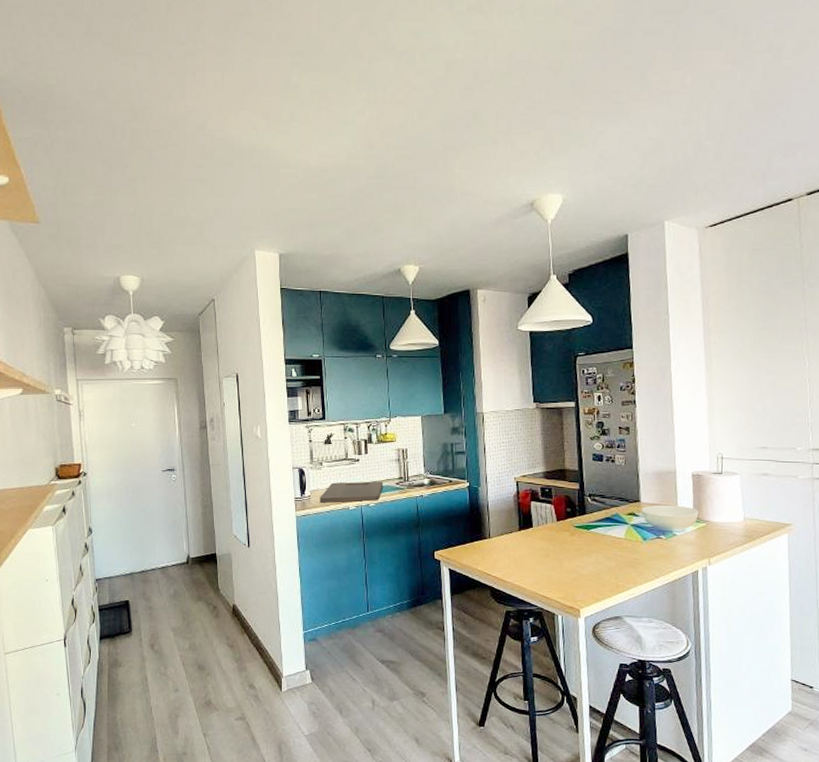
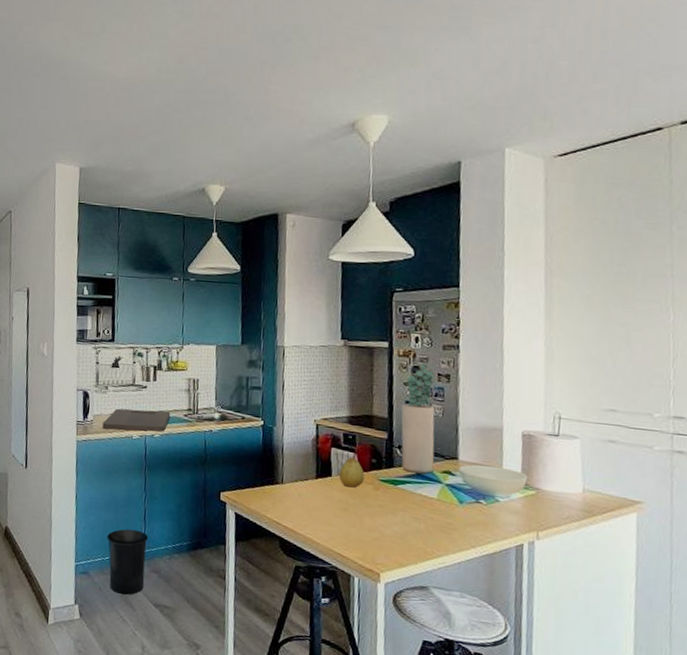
waste bin: none [332,594,371,655] -> present [107,529,149,595]
fruit: none [539,504,561,536] -> present [338,453,365,488]
vase: none [590,415,621,517] -> present [401,359,435,474]

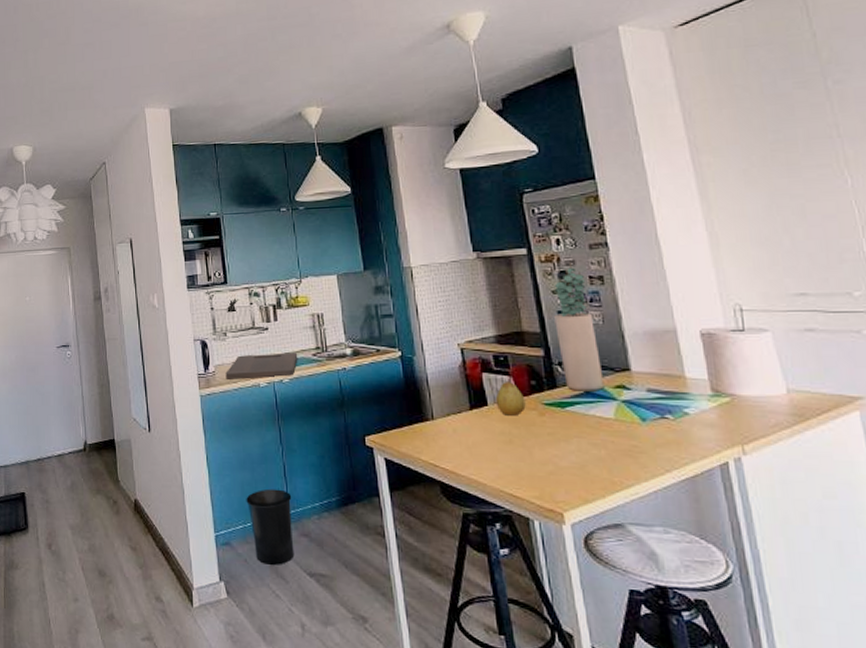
bowl: present [458,464,528,499] -> none [633,374,718,411]

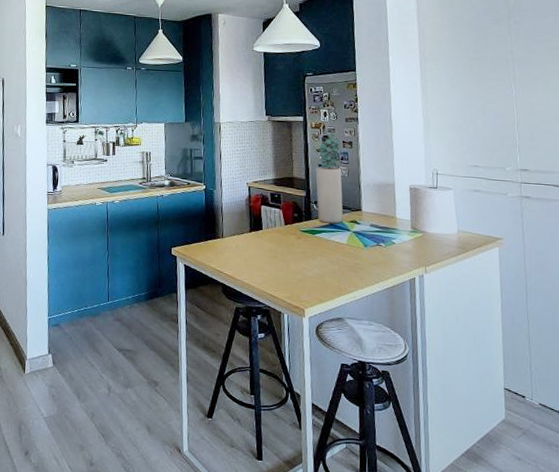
cutting board: present [225,352,298,379] -> none [69,180,128,199]
waste bin: present [246,488,295,565] -> none [76,284,112,342]
fruit: present [495,376,526,416] -> none [268,209,289,238]

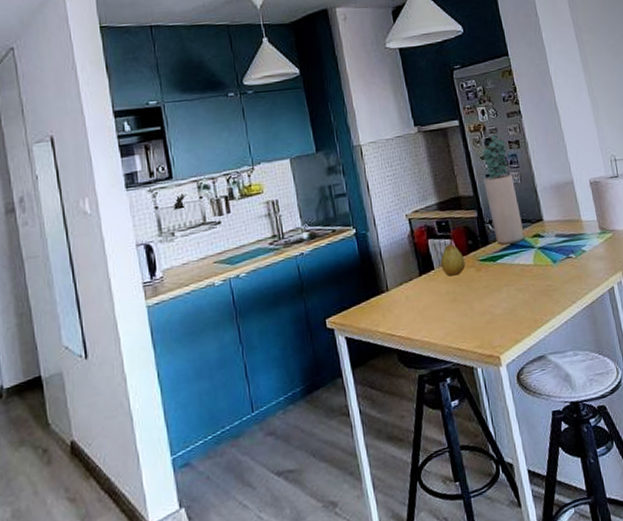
fruit: none [268,209,289,238] -> present [440,238,466,277]

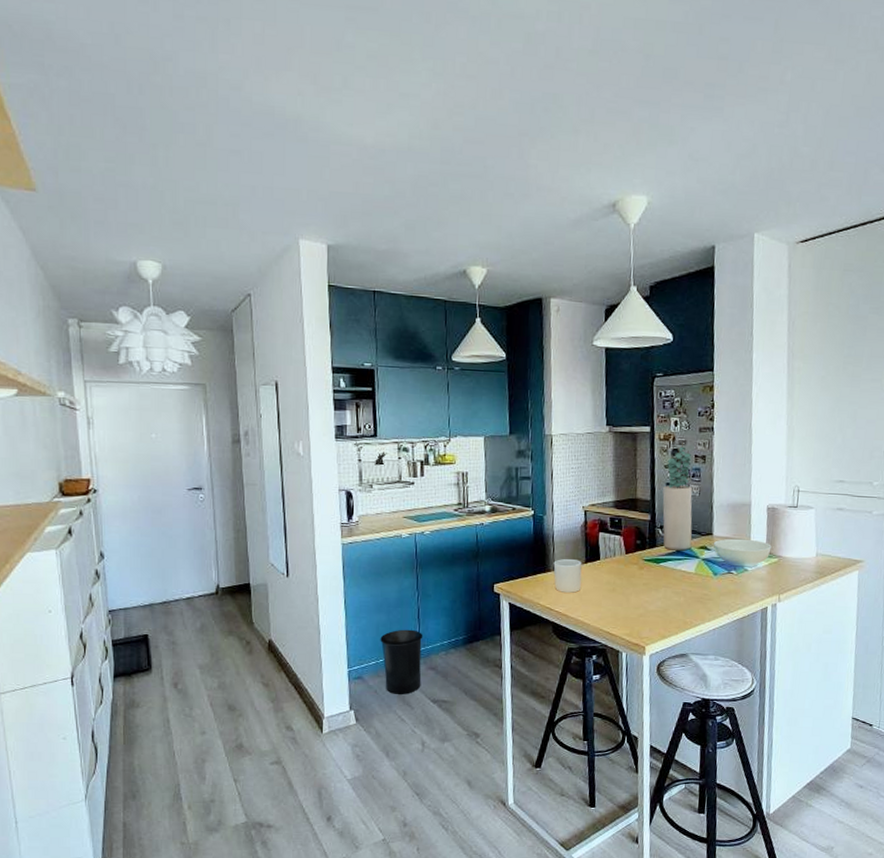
waste bin: none [205,391,261,476] -> present [380,629,423,694]
mug: none [386,273,421,315] -> present [553,558,582,594]
fruit: present [440,238,466,277] -> none [606,536,630,569]
bowl: none [545,217,604,250] -> present [713,538,772,568]

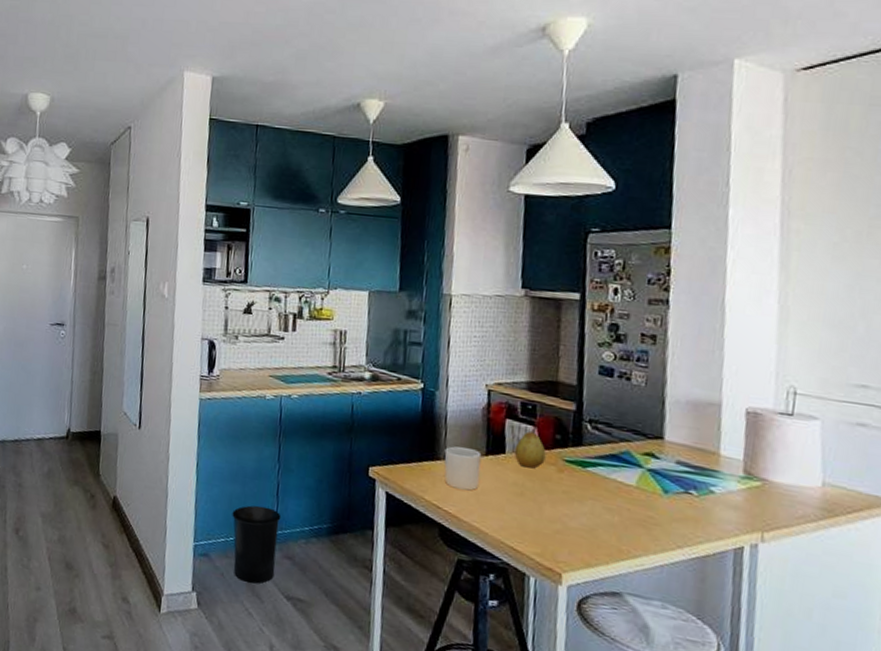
fruit: none [606,536,630,569] -> present [514,426,546,469]
vase: present [662,441,693,551] -> none [592,315,637,456]
bowl: present [713,538,772,568] -> none [663,446,752,490]

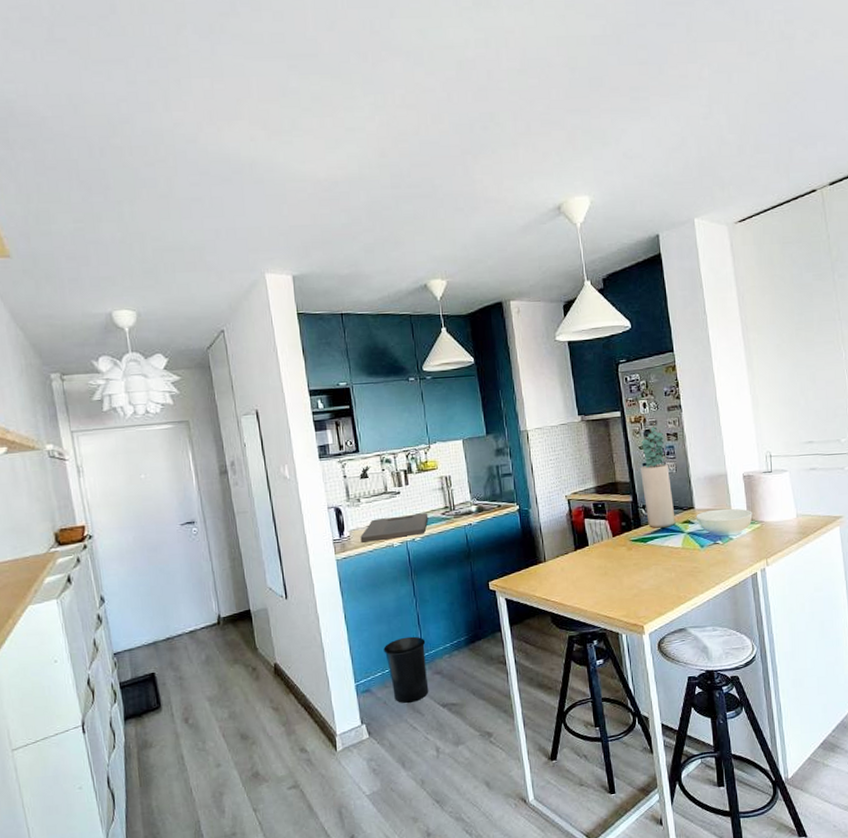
cutting board: none [230,362,312,393] -> present [360,513,429,543]
mug: present [444,446,482,491] -> none [544,547,574,583]
fruit: present [514,426,546,469] -> none [594,519,618,553]
vase: none [592,315,637,456] -> present [640,422,676,528]
bowl: none [663,446,752,490] -> present [696,508,753,537]

